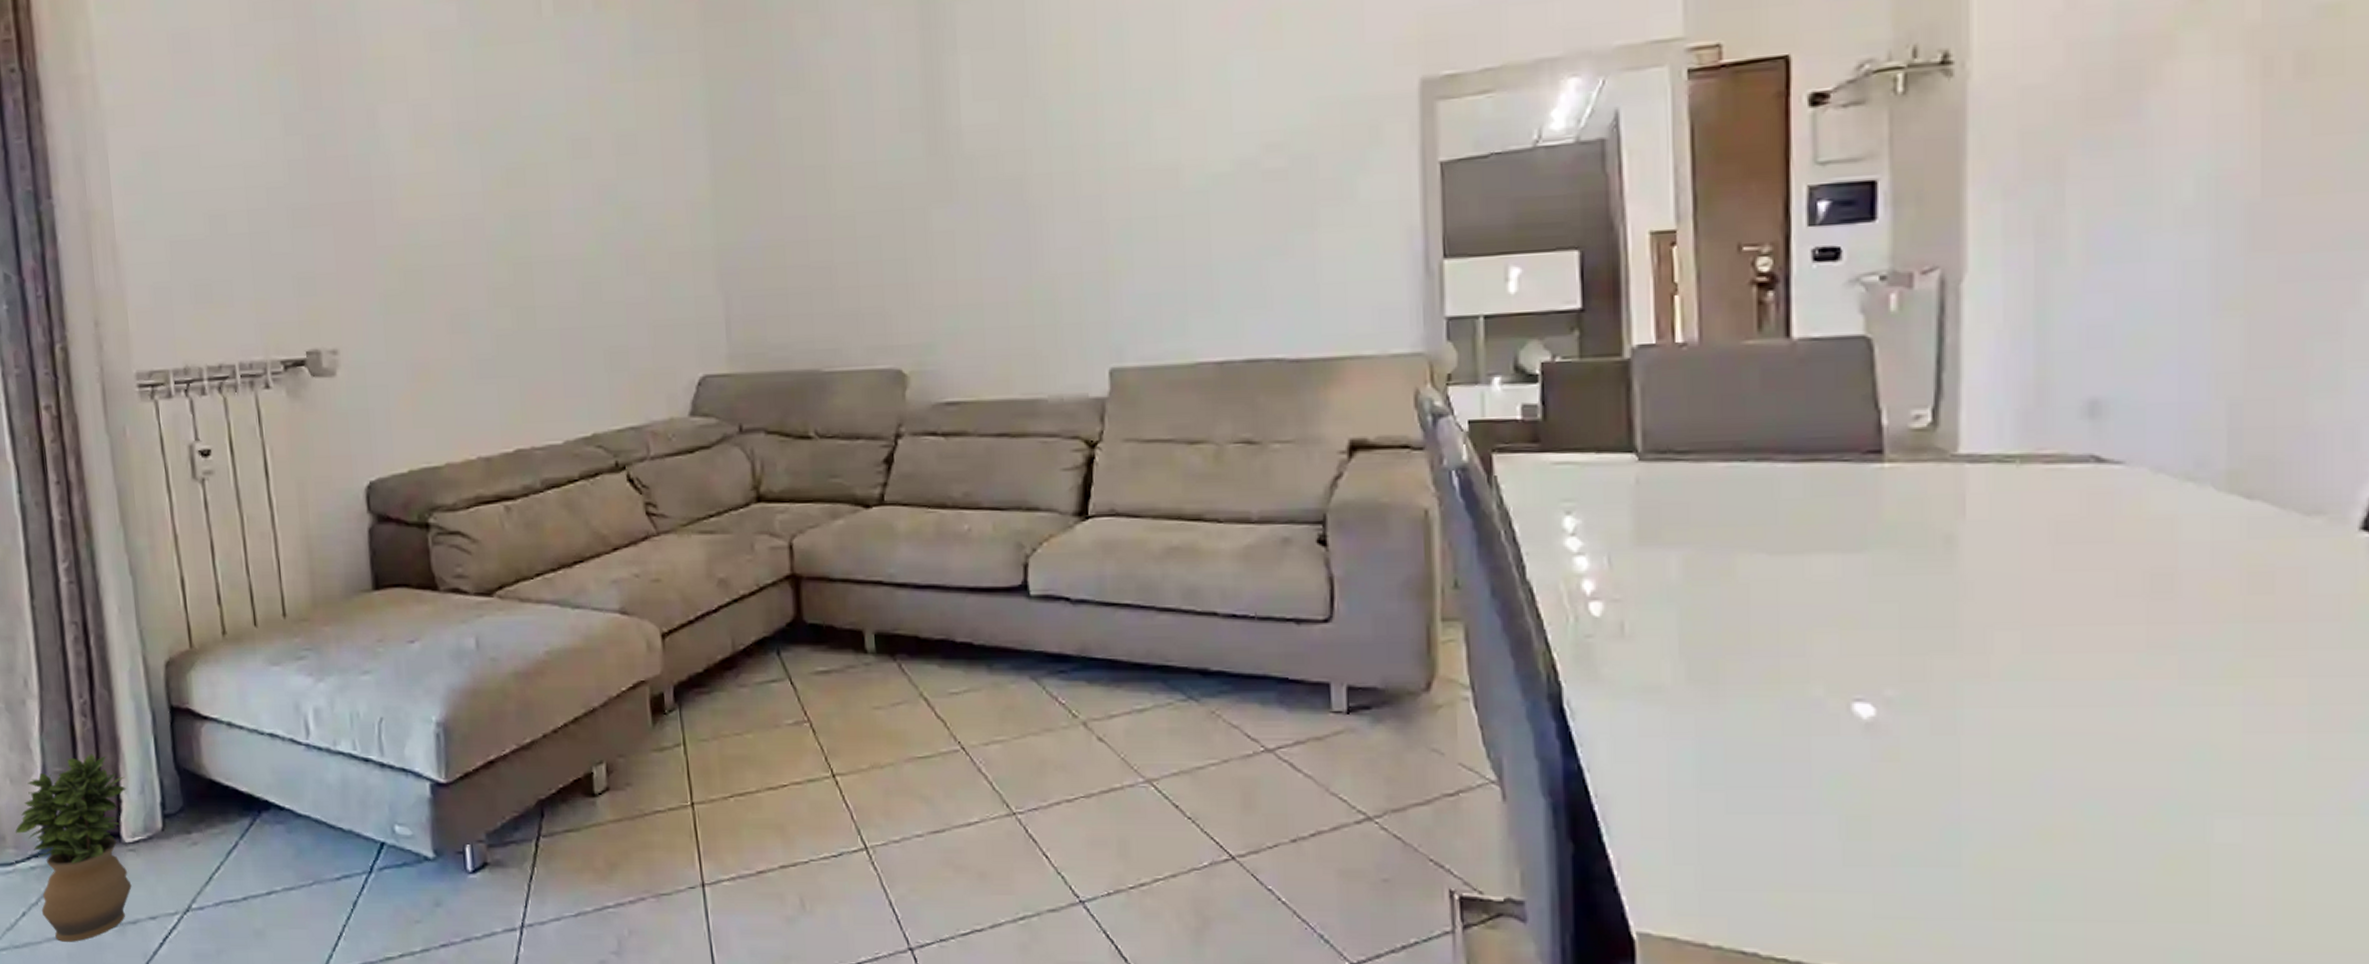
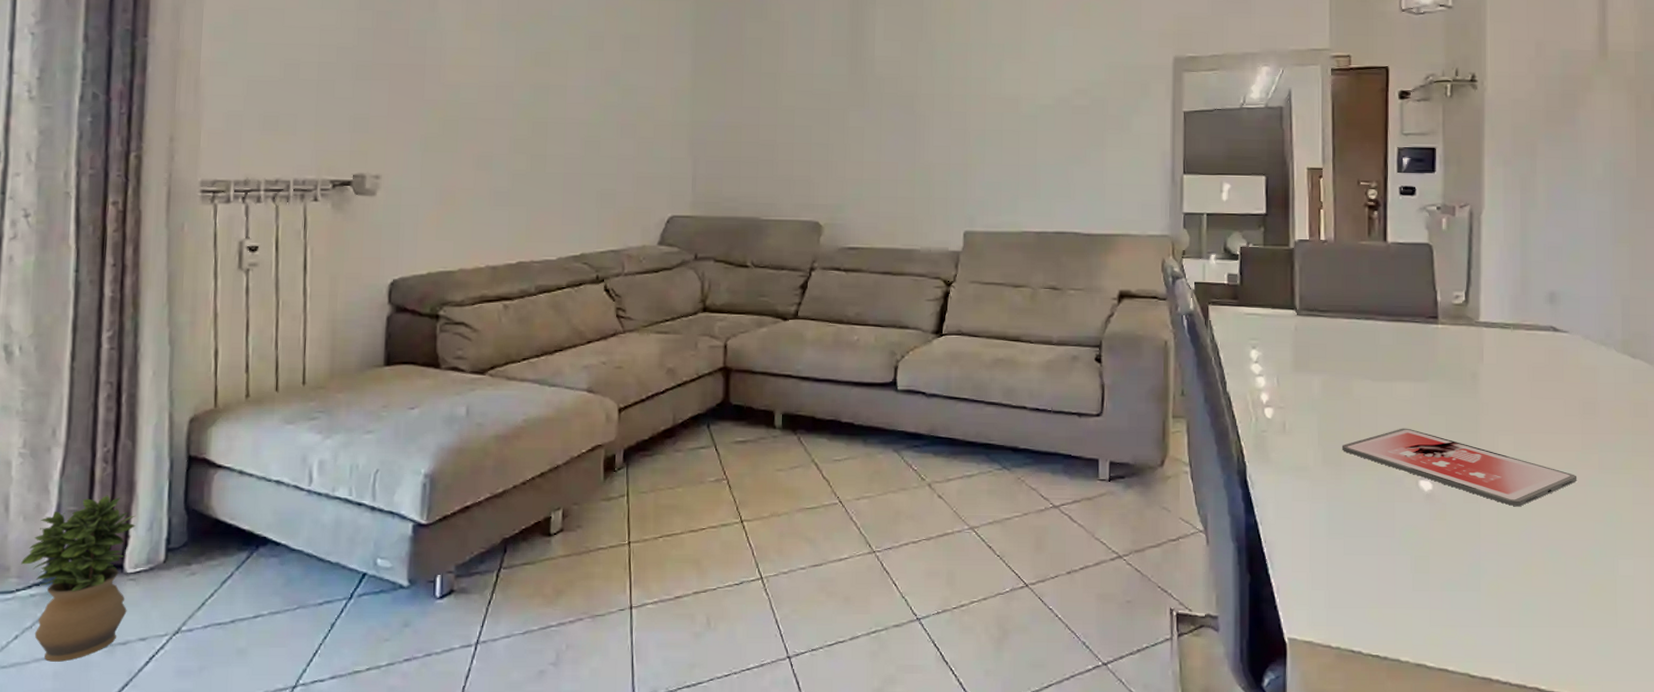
tablet: none [1718,624,2139,740] -> present [1341,428,1577,507]

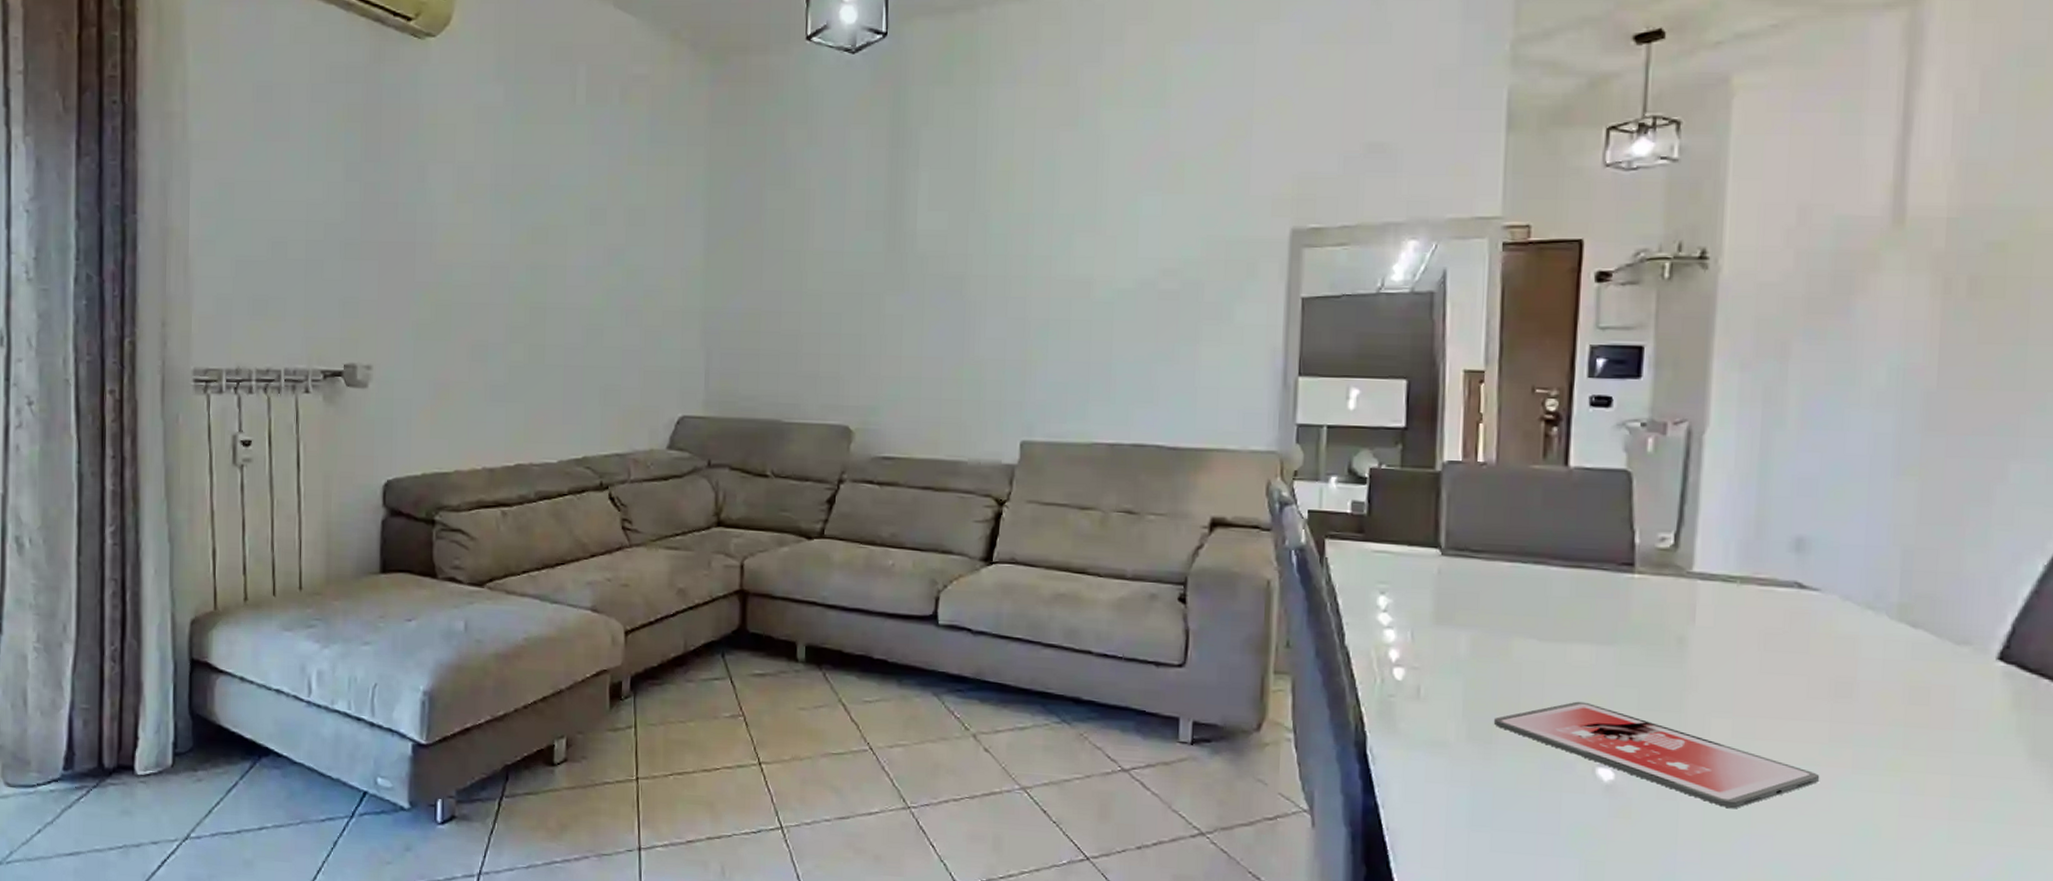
potted plant: present [21,495,136,662] -> none [40,694,144,859]

